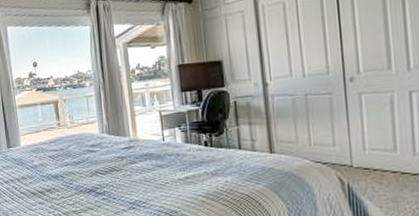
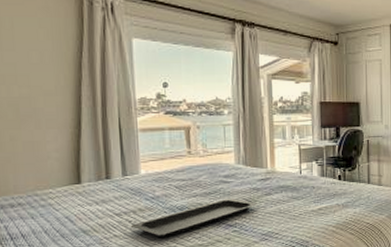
serving tray: none [16,166,124,203] -> present [130,198,258,237]

